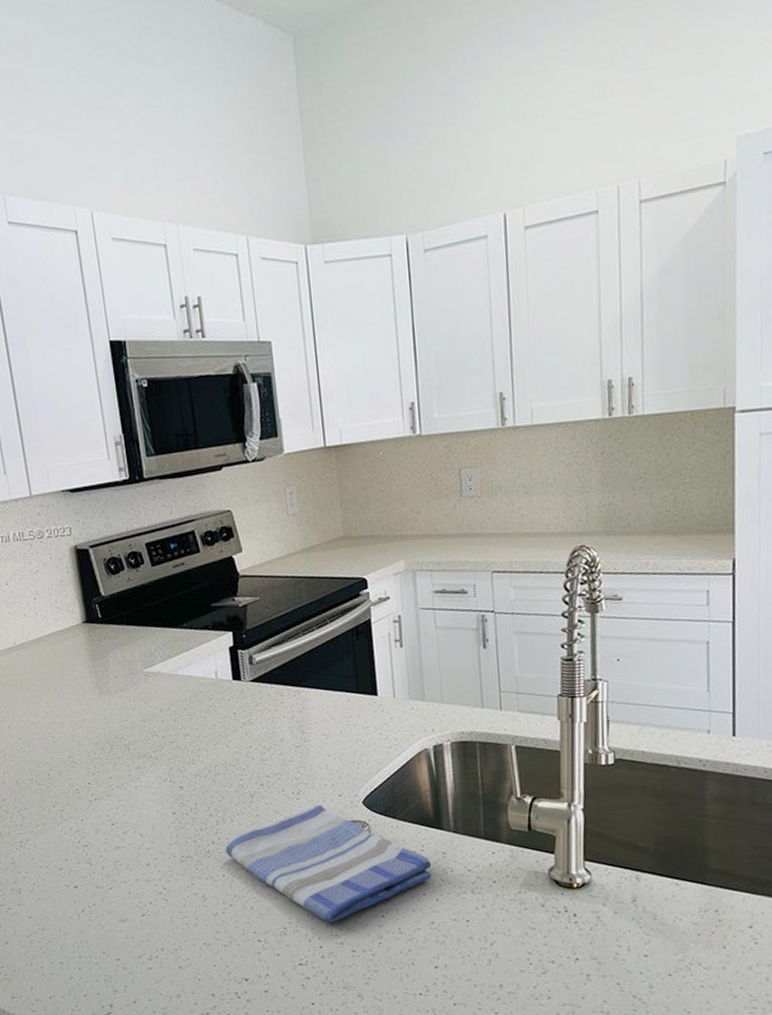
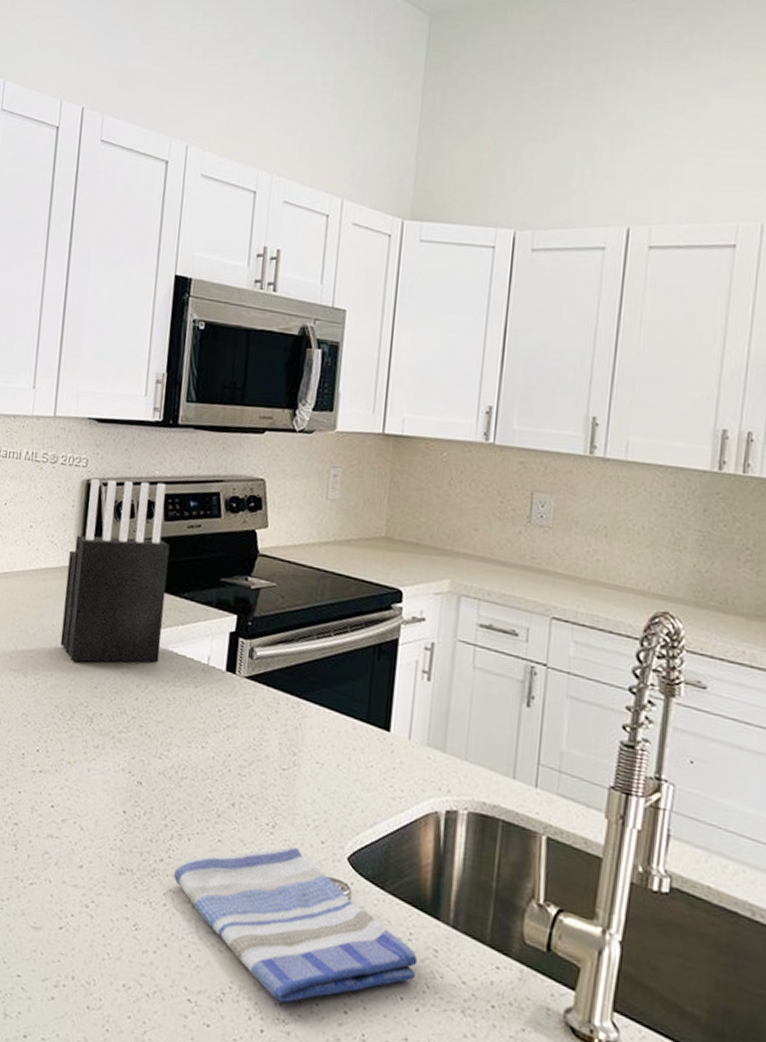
knife block: none [75,533,174,704] -> present [60,478,170,663]

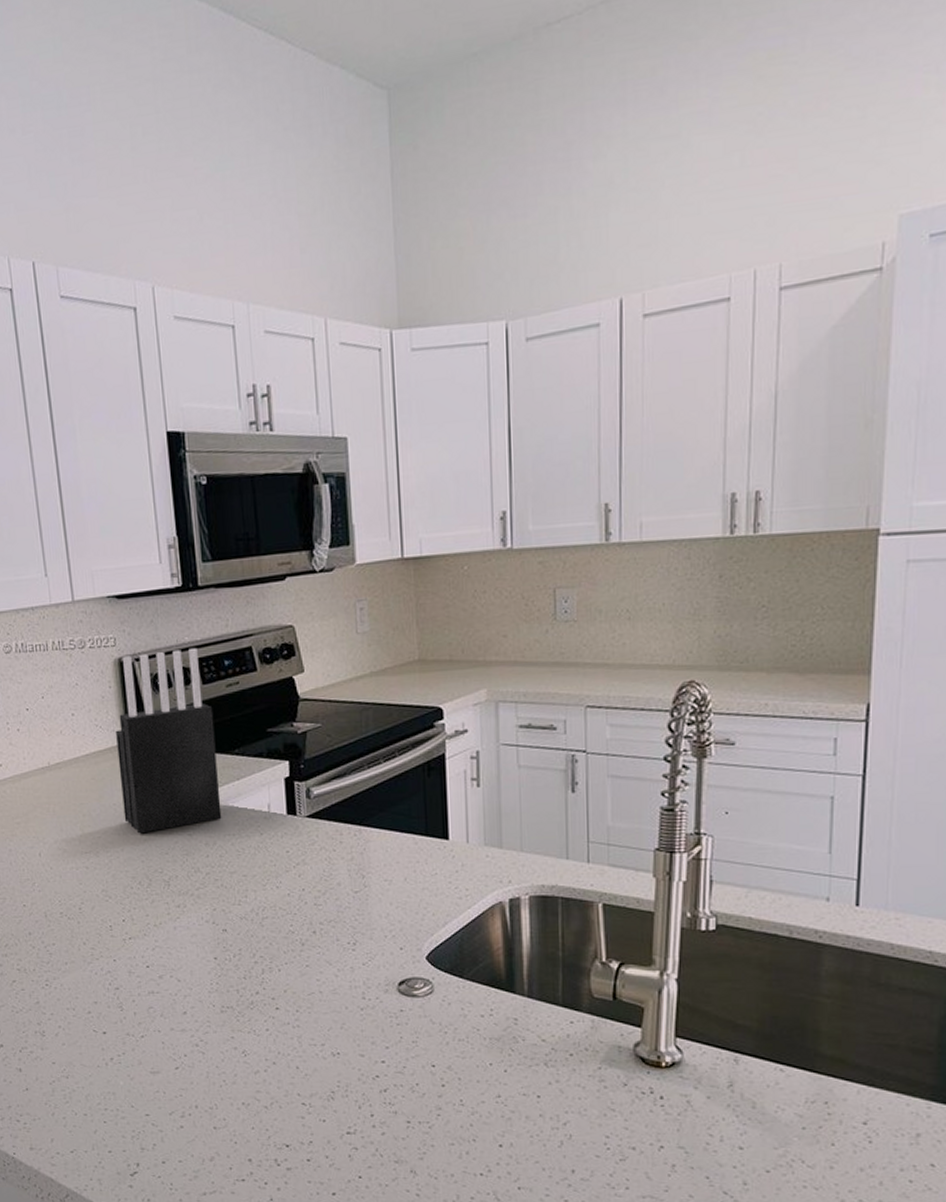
dish towel: present [172,846,418,1003] -> none [270,957,501,1089]

